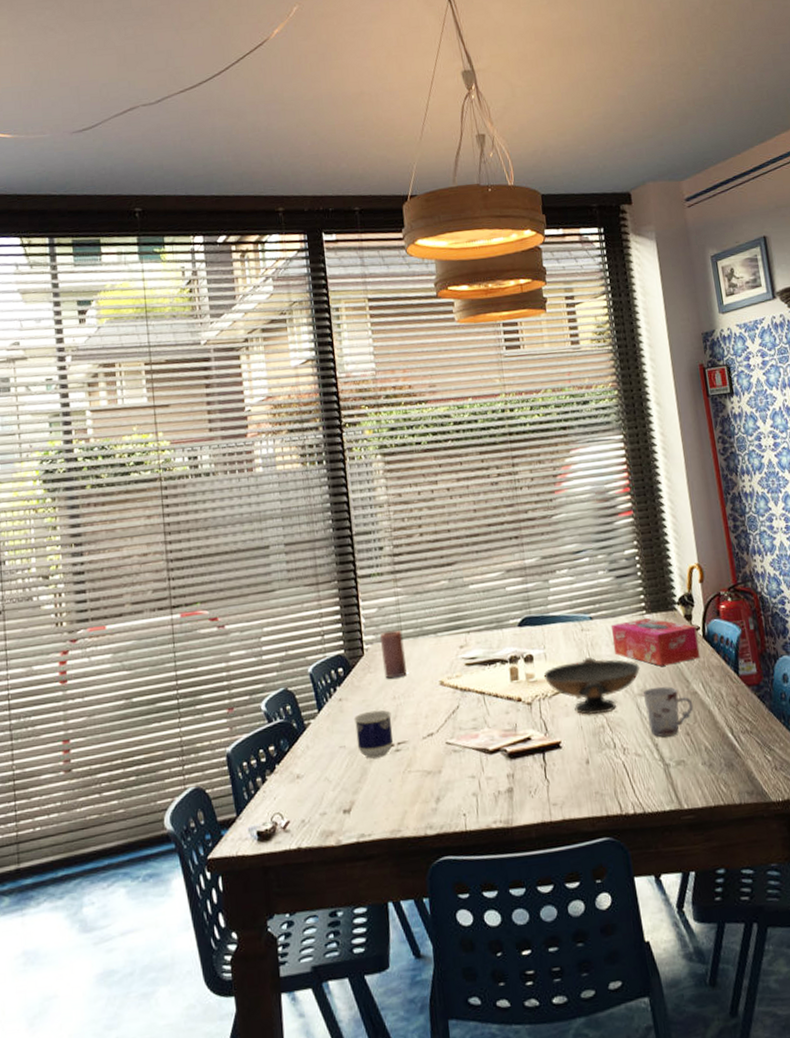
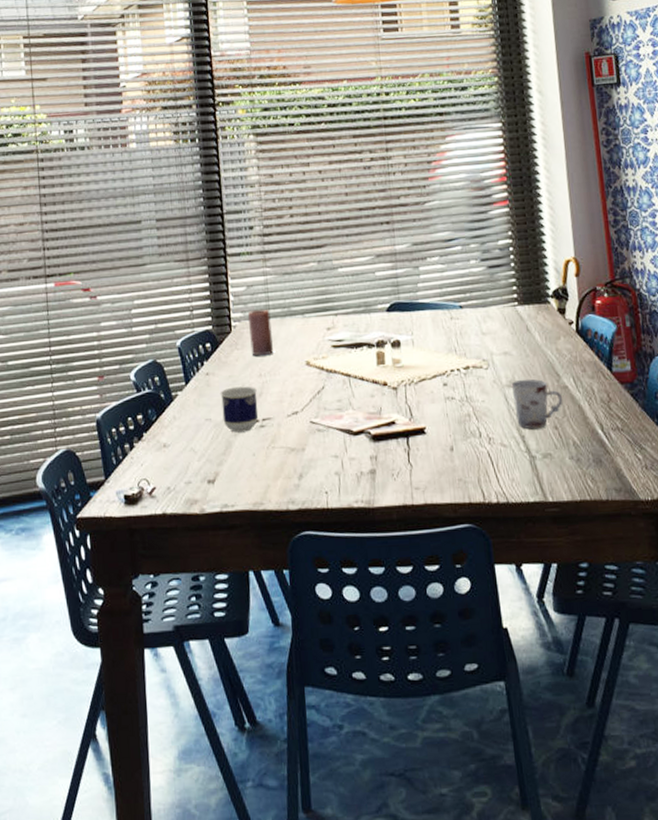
decorative bowl: present [543,656,641,716] -> none [410,345,510,404]
tissue box: present [611,618,701,666] -> none [481,310,573,359]

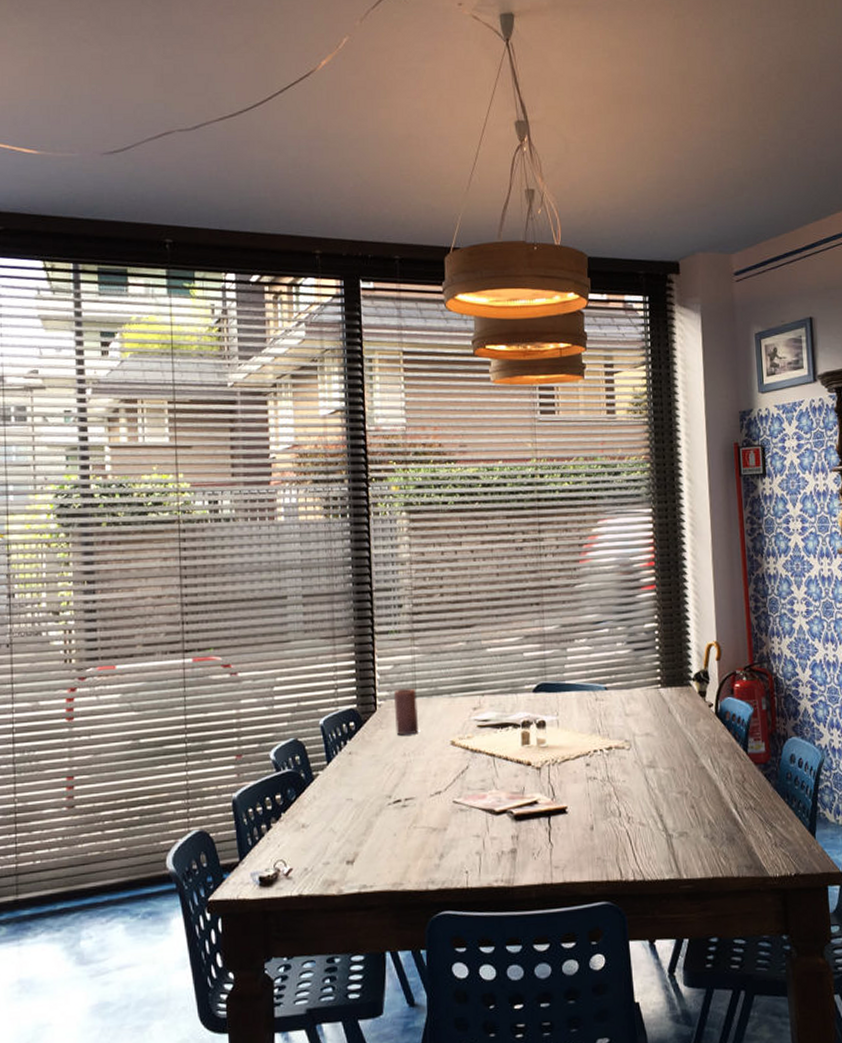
cup: present [220,386,259,433] -> none [362,765,401,813]
cup: present [511,379,563,429] -> none [651,759,700,809]

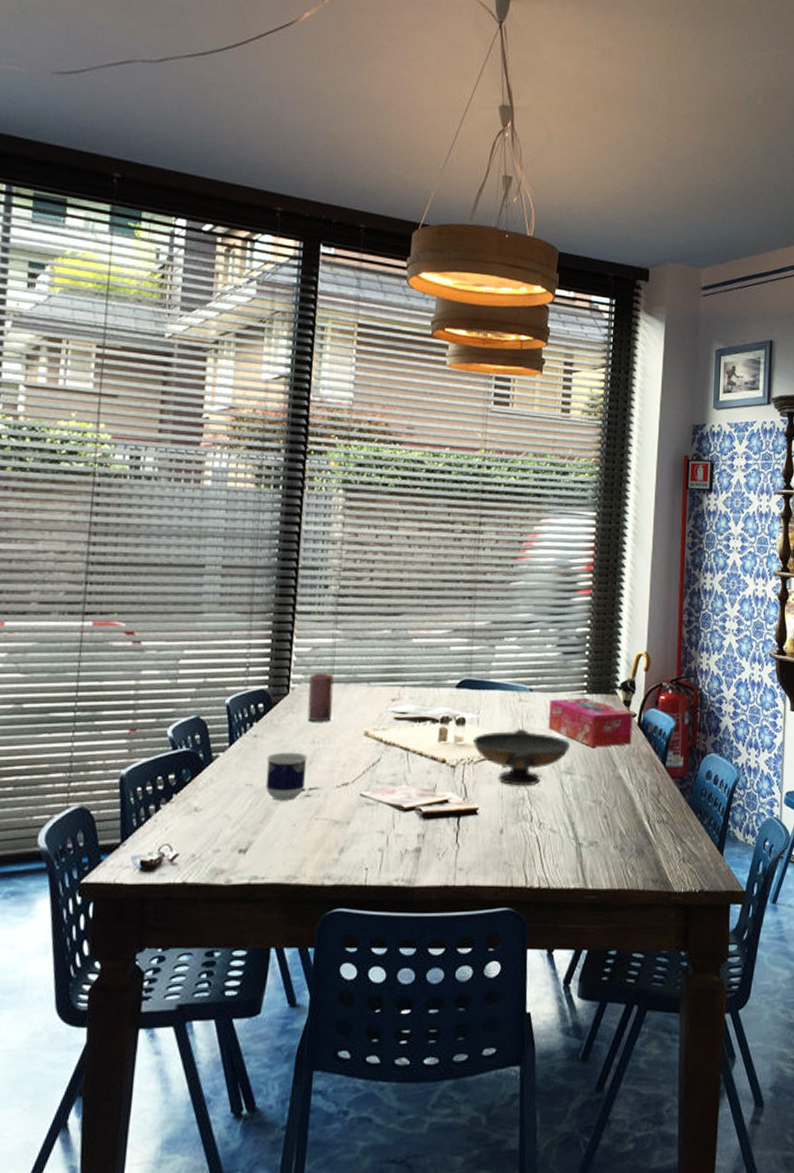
cup: none [362,765,401,813] -> present [265,752,307,801]
decorative bowl: none [554,726,651,784] -> present [472,728,571,786]
tissue box: none [625,692,711,740] -> present [548,698,633,747]

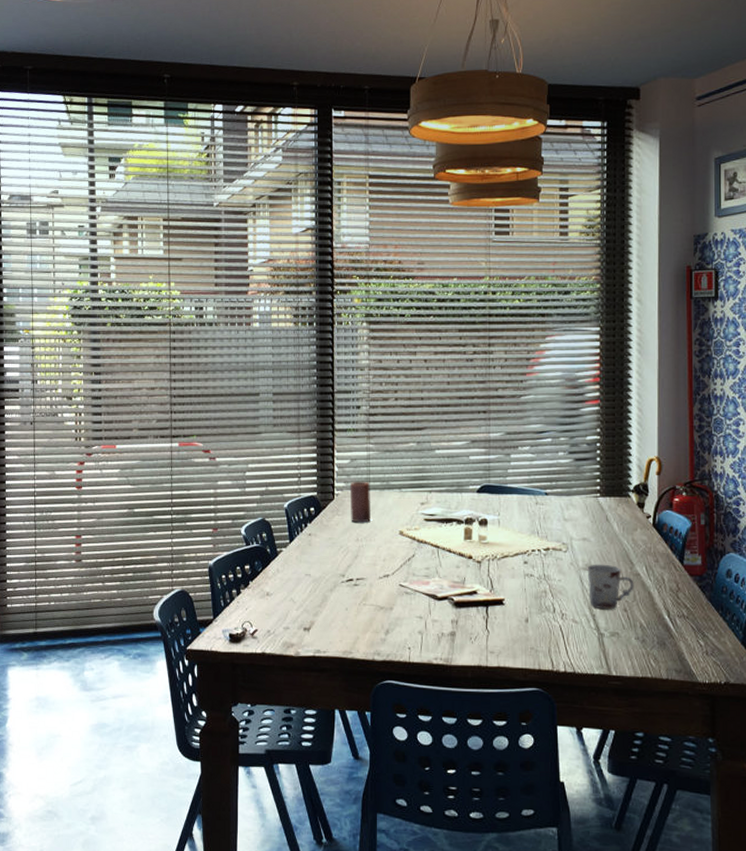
cup: present [265,752,307,801] -> none [320,548,353,589]
decorative bowl: present [472,728,571,786] -> none [495,528,588,581]
tissue box: present [548,698,633,747] -> none [564,501,648,546]
cup: none [568,767,616,817] -> present [587,564,634,610]

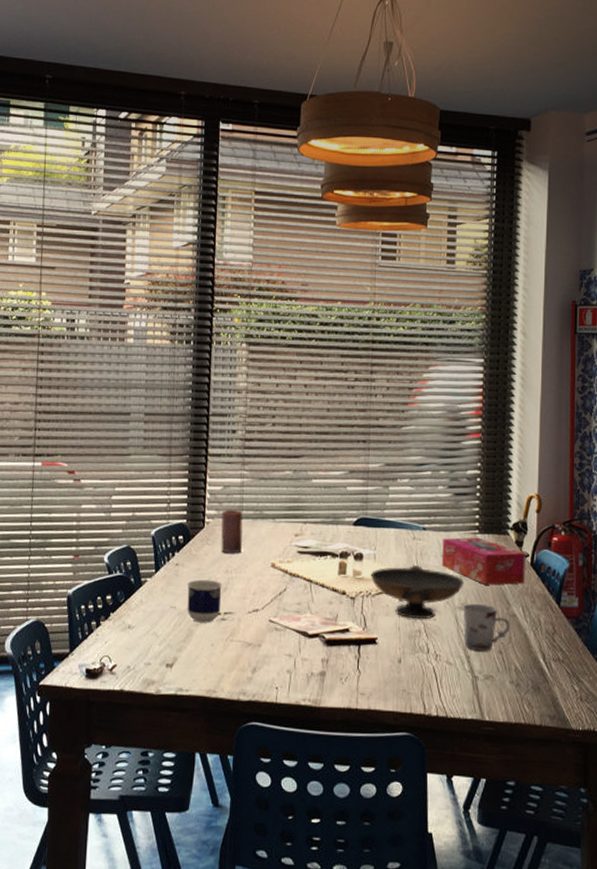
cup: none [320,548,353,589] -> present [187,579,222,623]
decorative bowl: none [495,528,588,581] -> present [370,564,465,620]
tissue box: none [564,501,648,546] -> present [441,537,526,585]

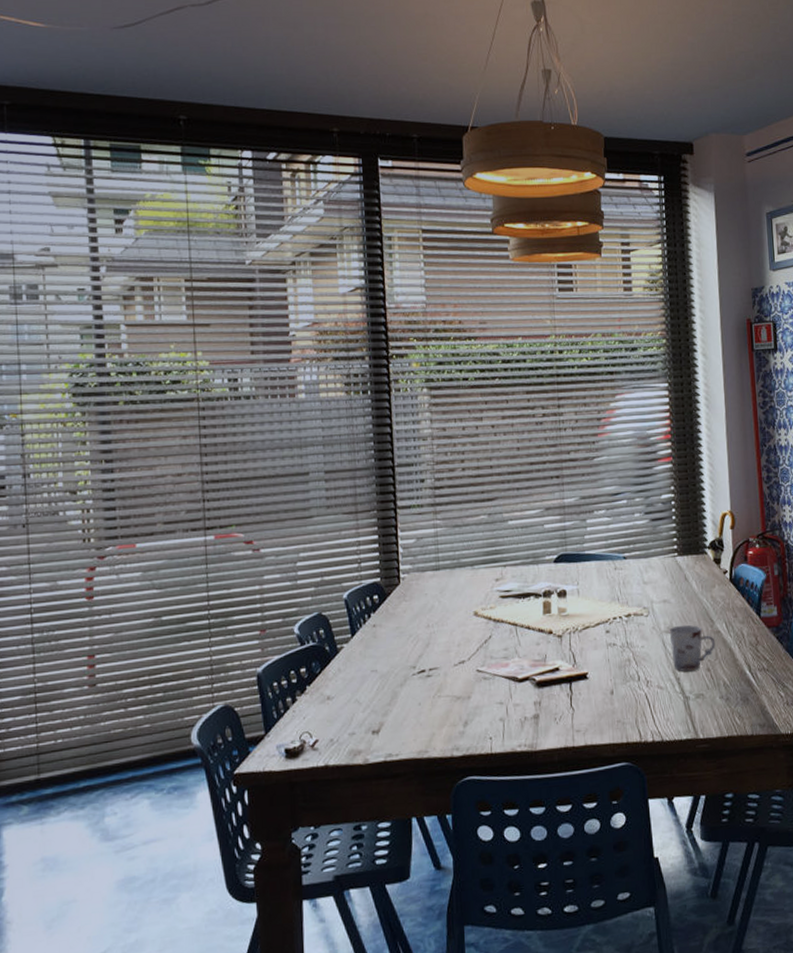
cup: present [187,579,222,623] -> none [386,637,425,683]
candle: present [221,509,243,554] -> none [417,561,442,607]
decorative bowl: present [370,564,465,620] -> none [575,594,669,650]
tissue box: present [441,537,526,585] -> none [643,560,726,606]

